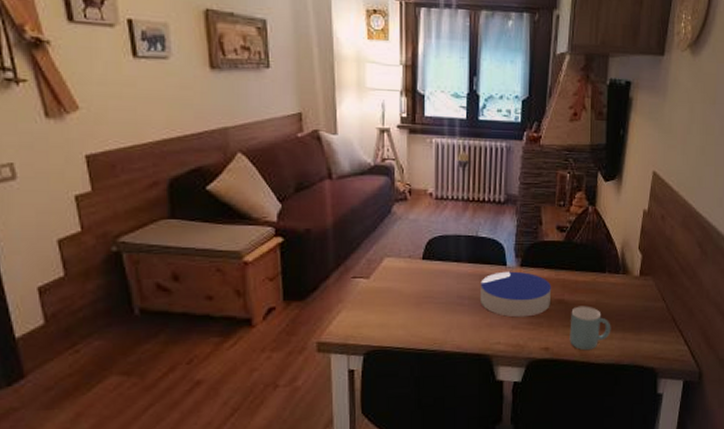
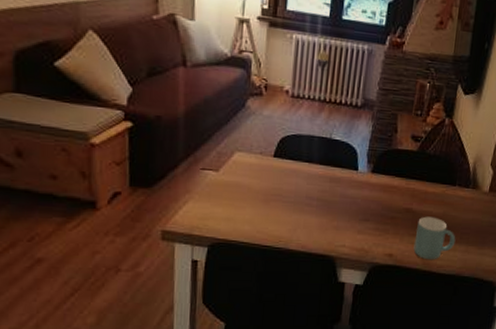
coaster: present [480,271,552,317] -> none [329,176,401,223]

